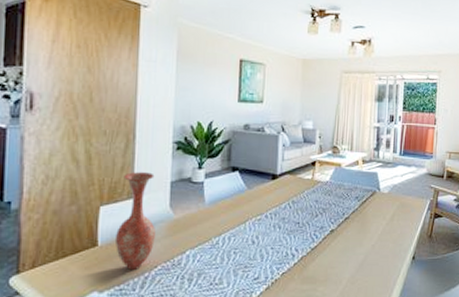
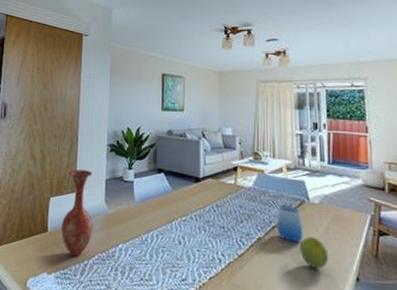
cup: none [349,197,373,231] -> present [277,205,303,243]
fruit: none [367,224,392,253] -> present [299,236,329,270]

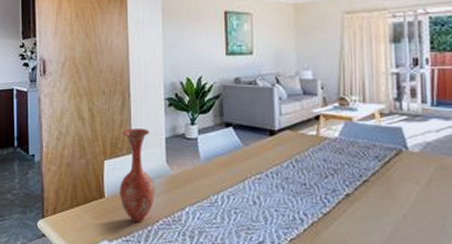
cup: present [277,205,303,243] -> none [368,156,401,198]
fruit: present [299,236,329,270] -> none [396,190,432,226]

